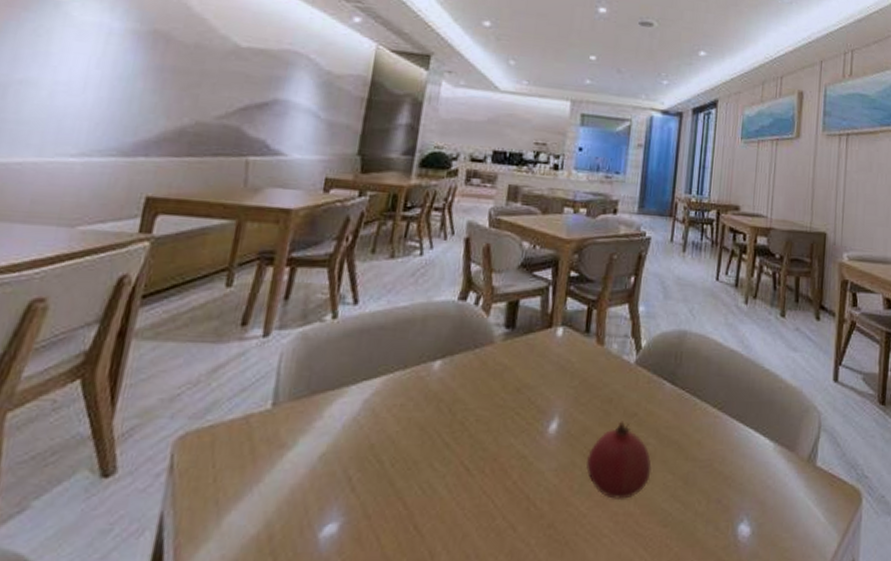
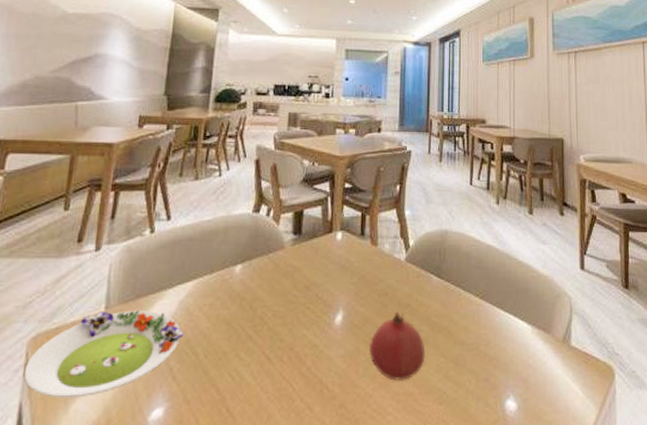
salad plate: none [167,408,367,509] -> present [23,310,184,399]

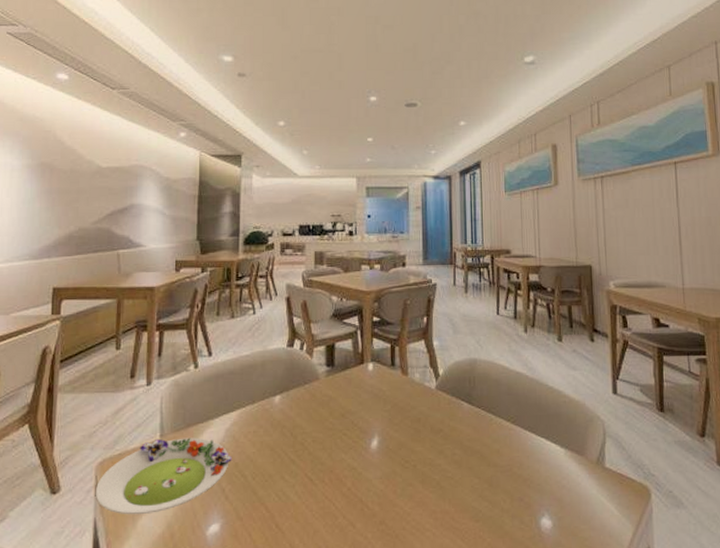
fruit: present [369,311,426,381] -> none [405,436,460,500]

